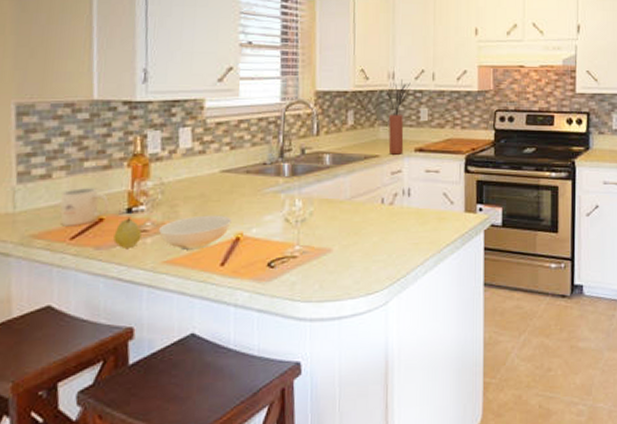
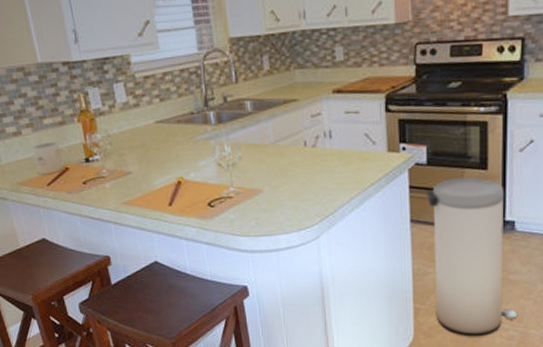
fruit: present [113,218,142,248] -> none [79,166,101,192]
bowl: present [158,215,232,250] -> none [113,161,172,193]
vase: present [386,79,411,155] -> none [298,17,323,98]
pedal bin: none [501,240,587,415] -> present [426,177,518,337]

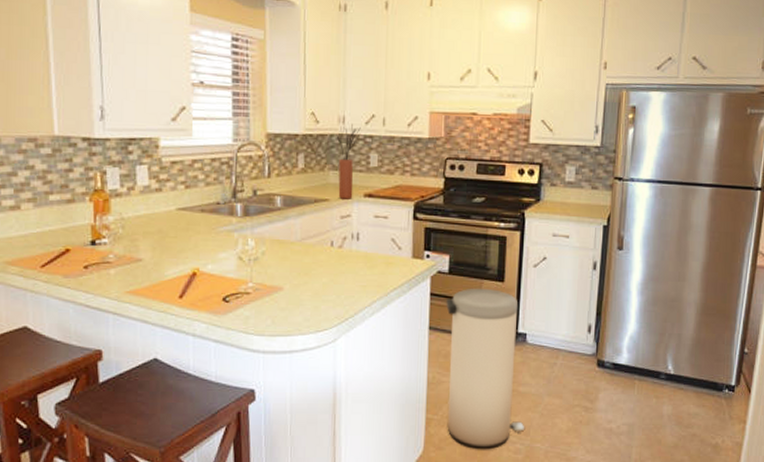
mug: present [32,142,71,175] -> none [29,220,75,256]
vase: none [298,17,323,98] -> present [336,123,361,199]

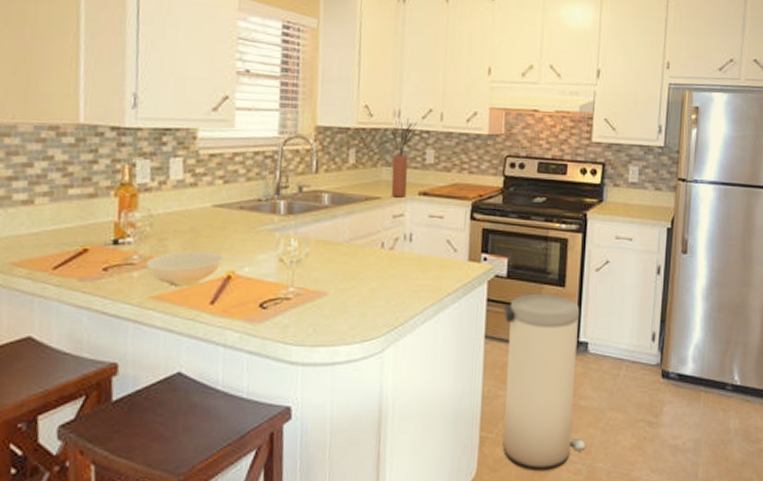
bowl: none [120,250,188,282] -> present [145,251,223,286]

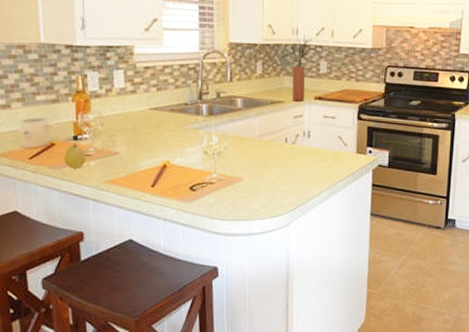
mug: none [41,216,95,256] -> present [18,117,59,149]
fruit: none [98,250,128,281] -> present [64,144,86,169]
bowl: present [145,251,223,286] -> none [99,145,160,173]
pedal bin: present [502,293,586,472] -> none [385,179,454,320]

